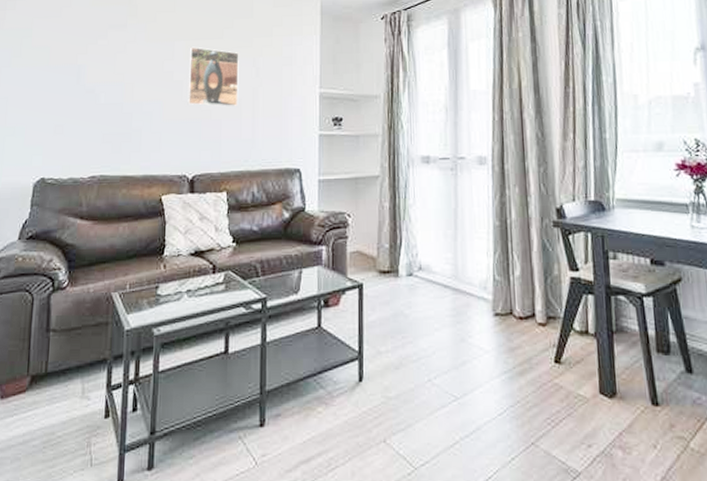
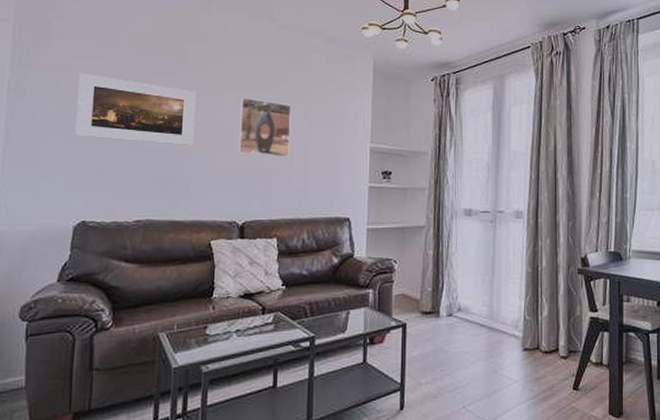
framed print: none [35,31,148,99] -> present [74,73,197,146]

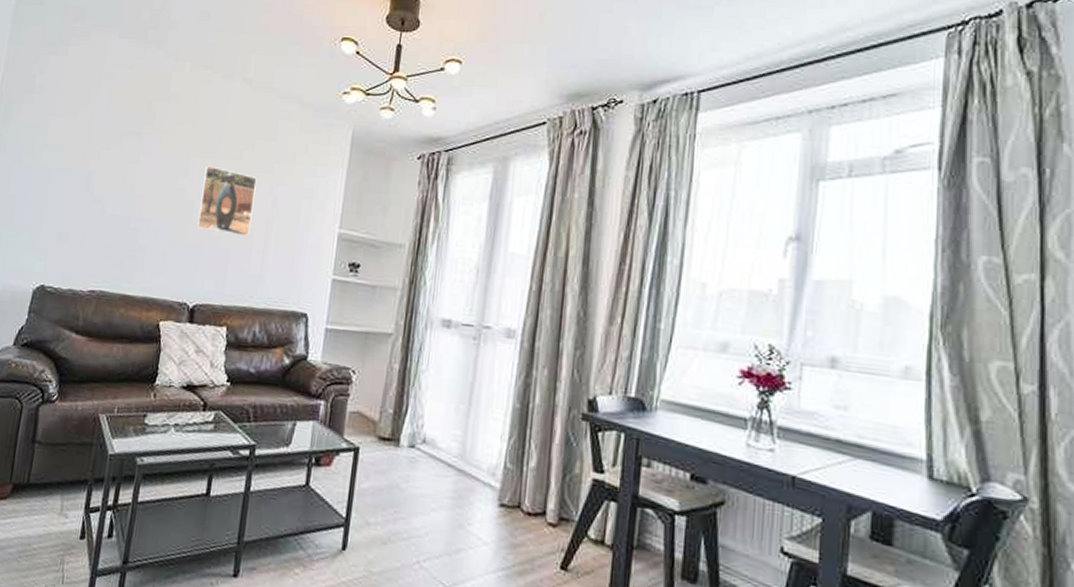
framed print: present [74,73,197,146] -> none [43,130,162,216]

